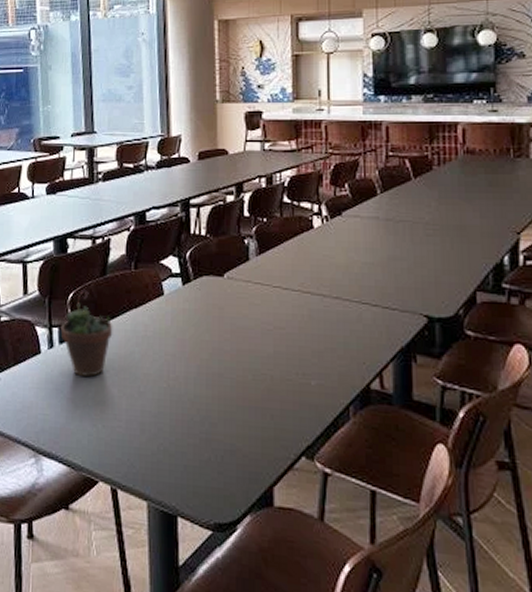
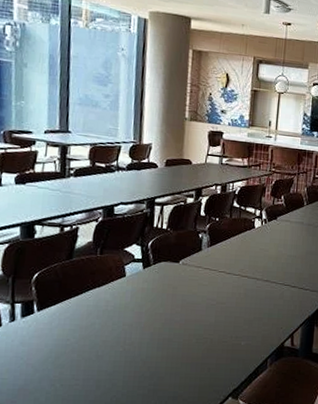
succulent plant: present [60,290,113,377] -> none [23,271,76,345]

